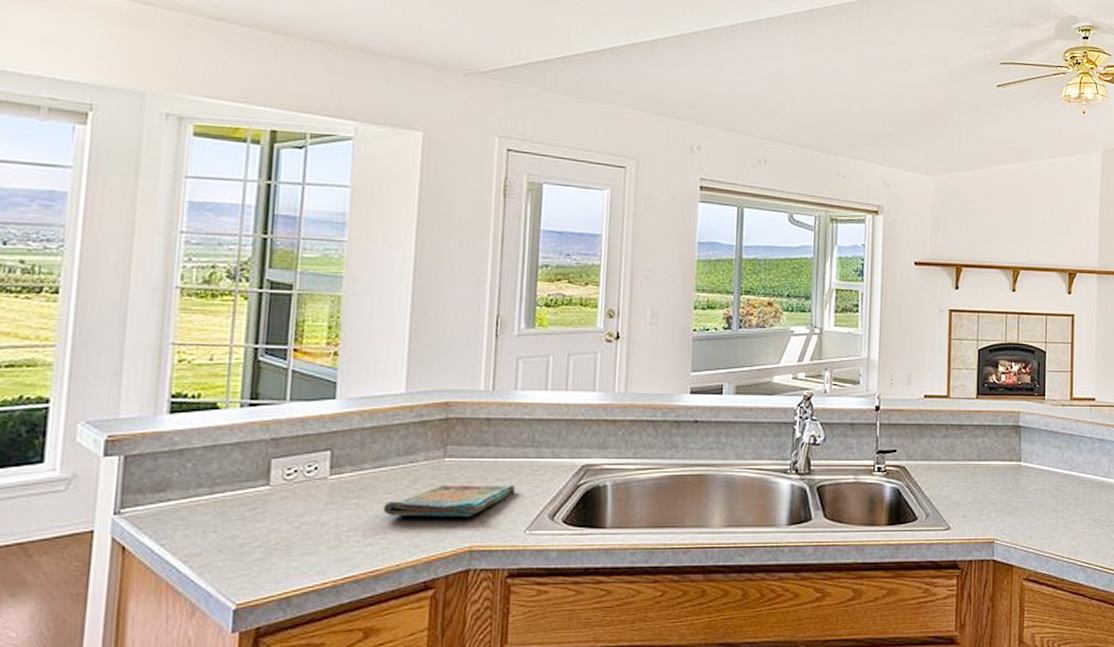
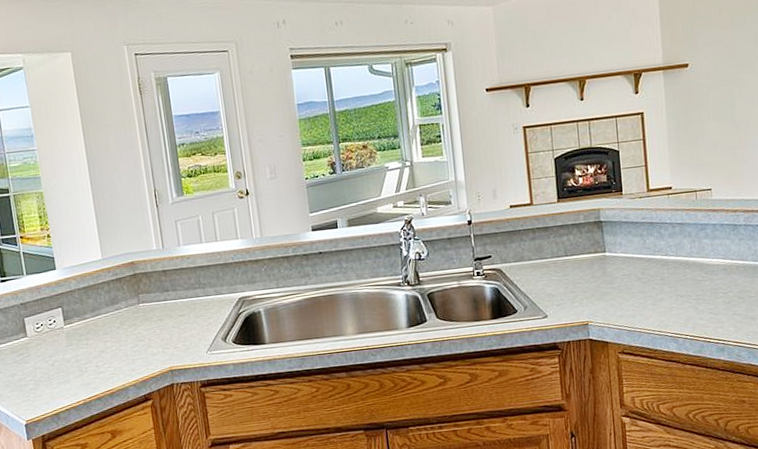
dish towel: present [383,484,515,517] -> none [105,319,194,350]

